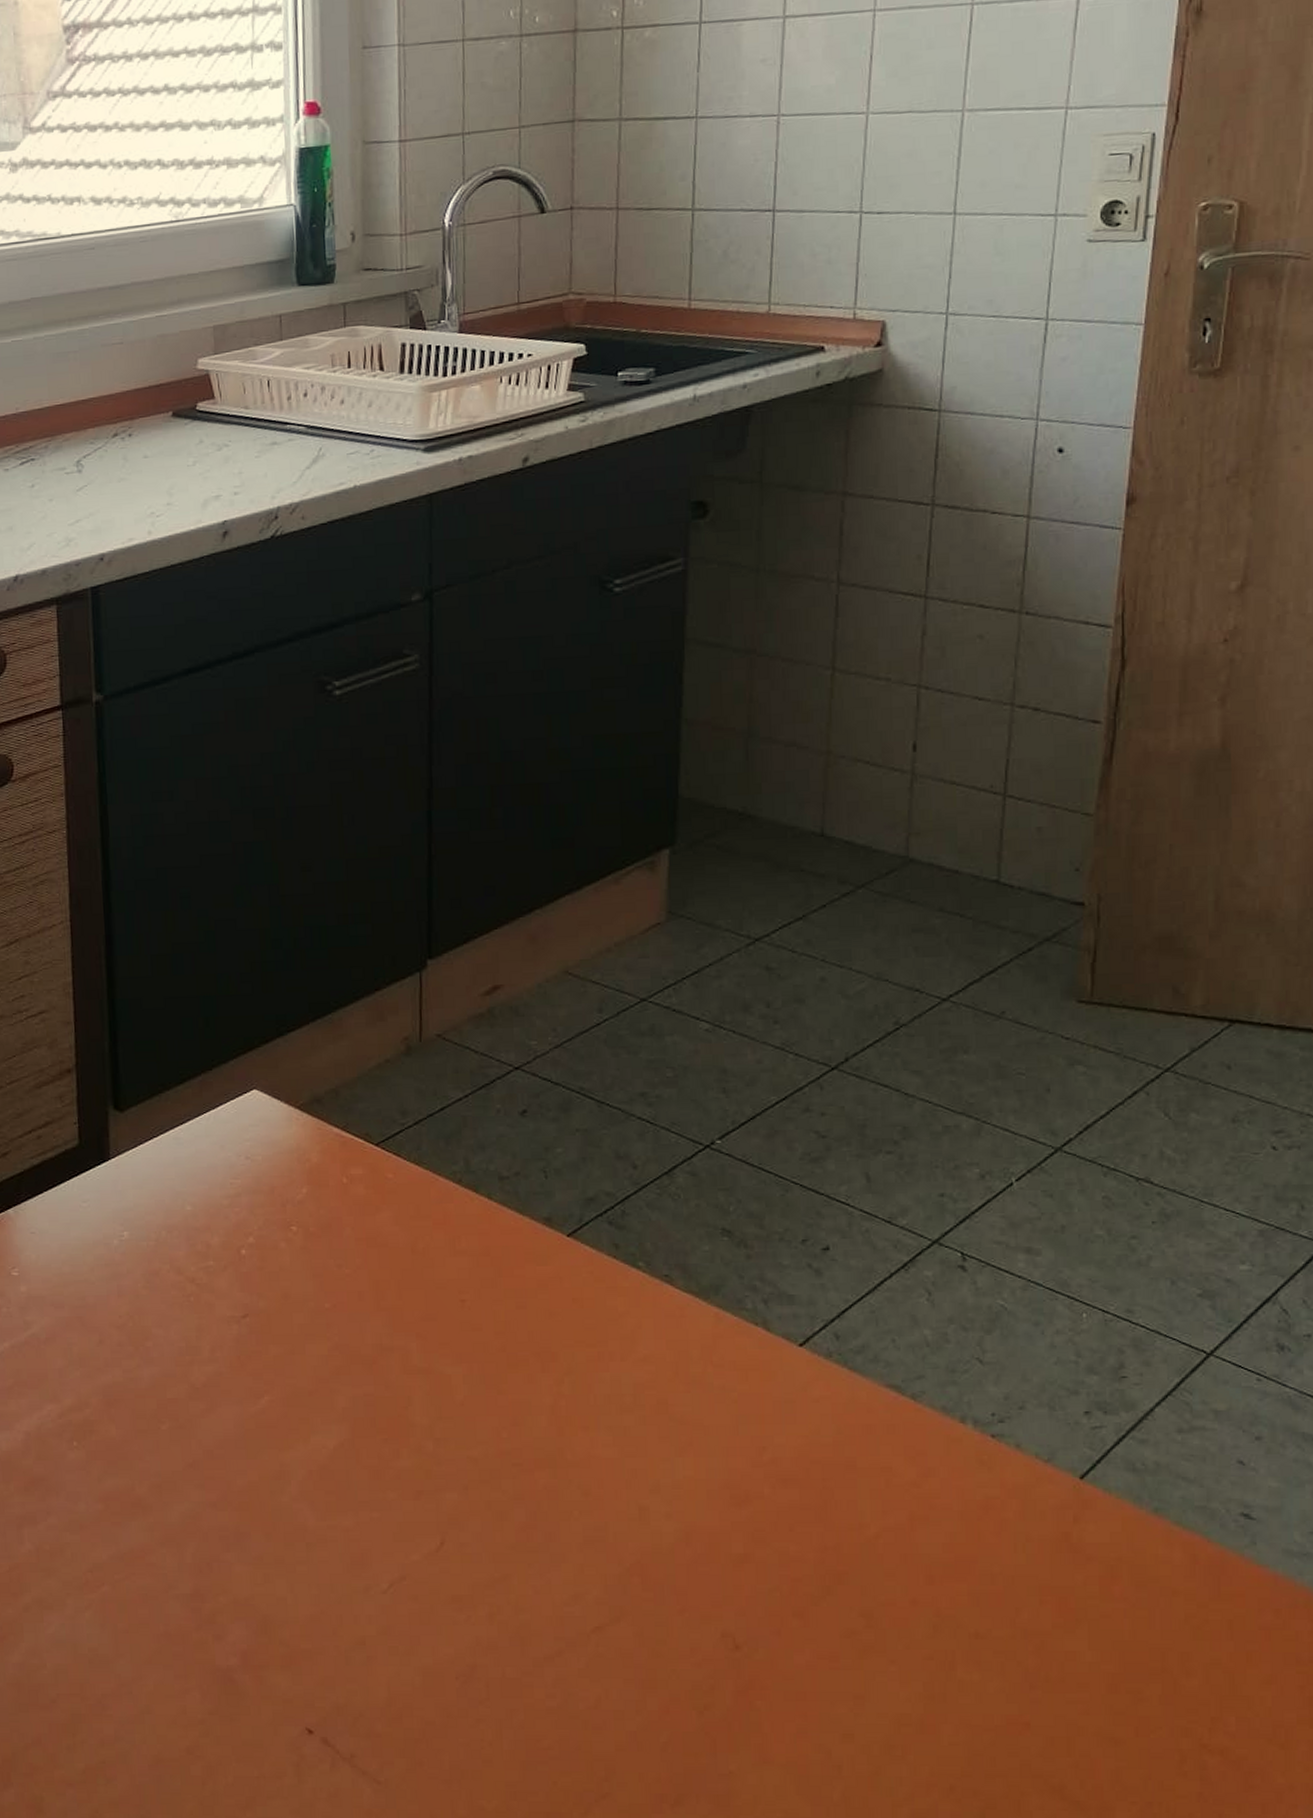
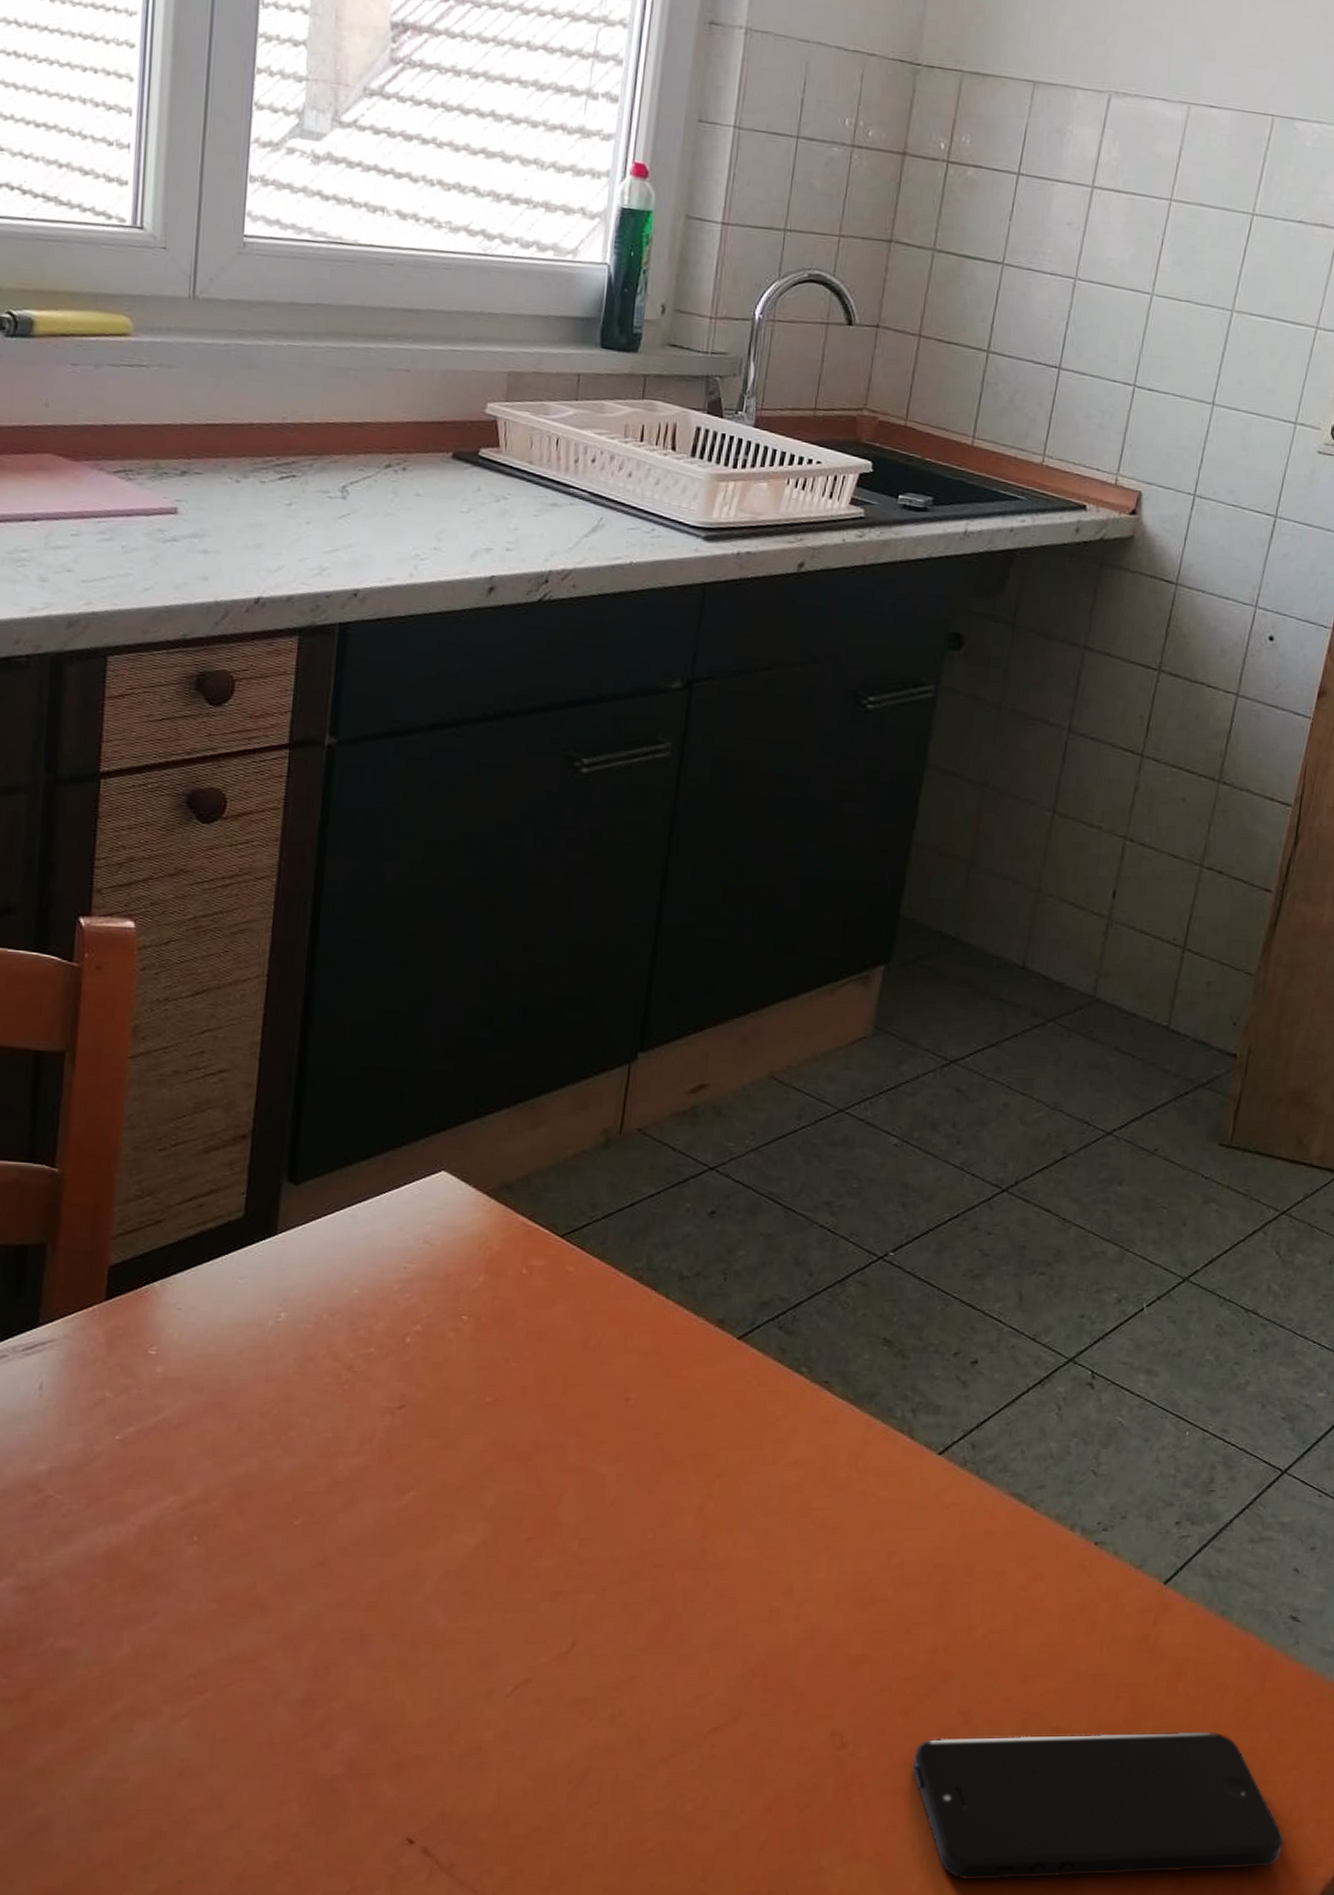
smartphone: none [816,1639,1270,1793] -> present [912,1731,1284,1880]

